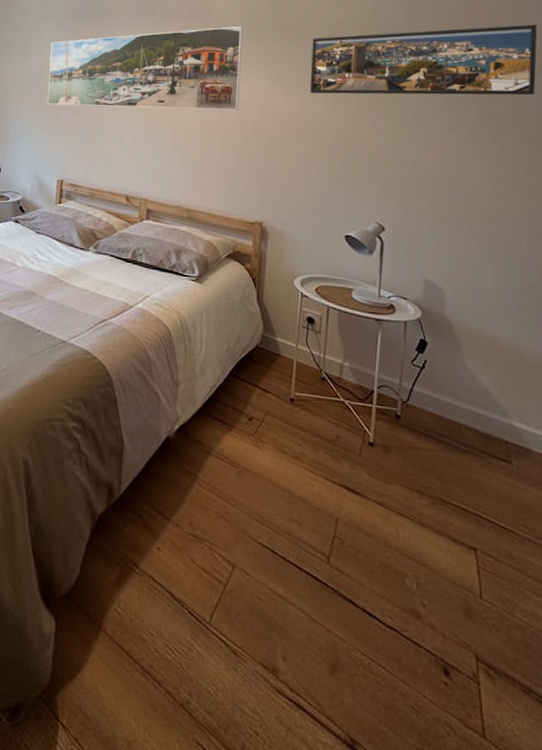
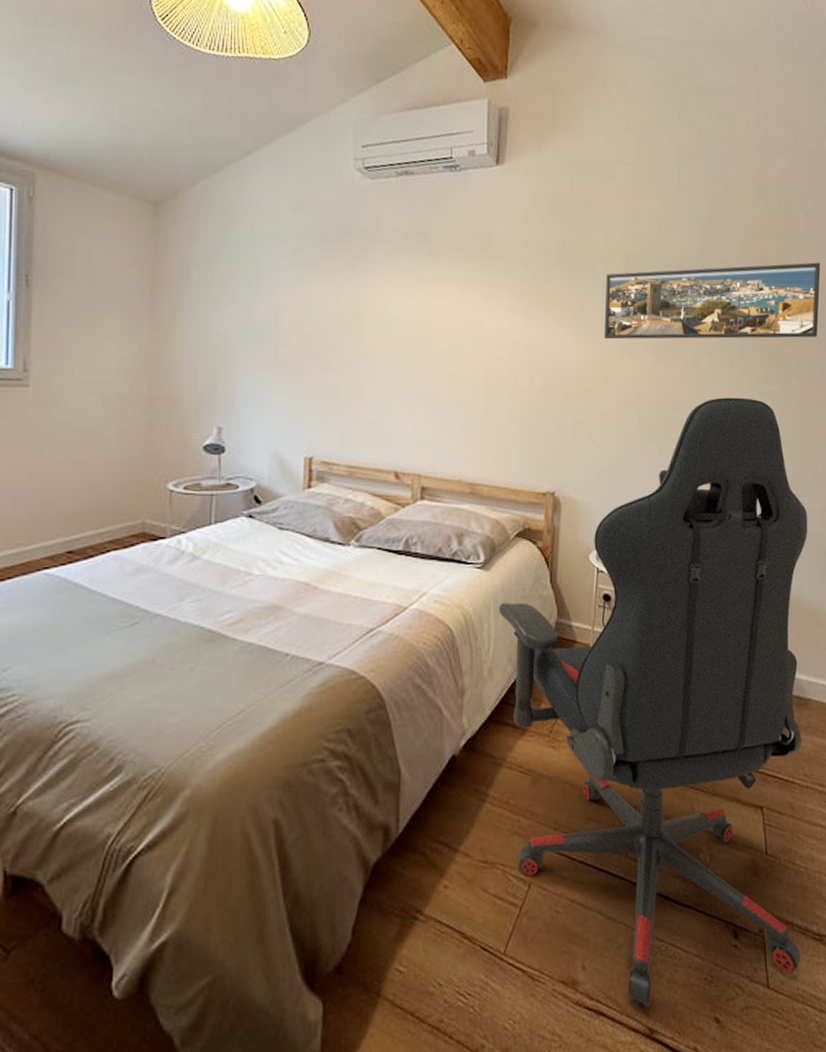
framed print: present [47,25,243,110] -> none [286,257,530,361]
chair: none [211,148,527,731] -> present [499,397,808,1008]

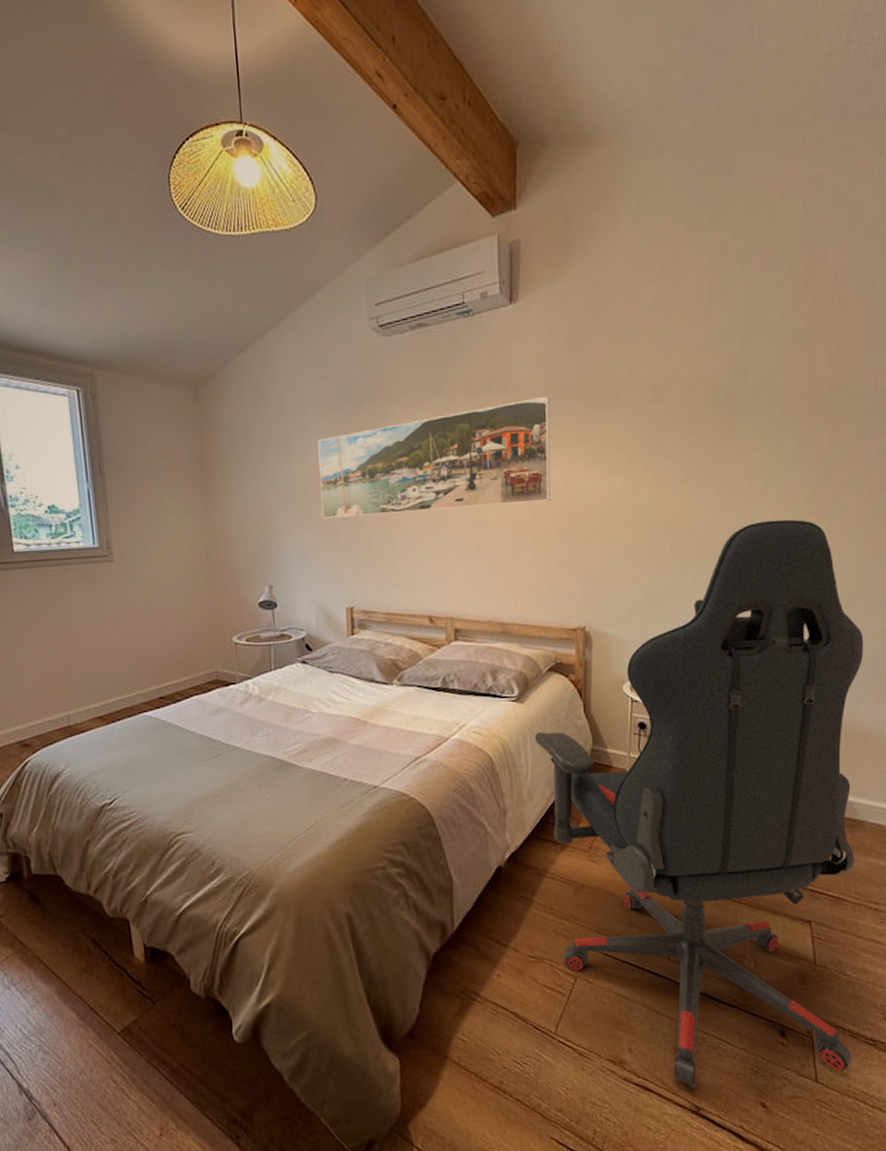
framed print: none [286,257,530,361] -> present [317,396,551,519]
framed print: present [604,262,821,340] -> none [630,362,882,472]

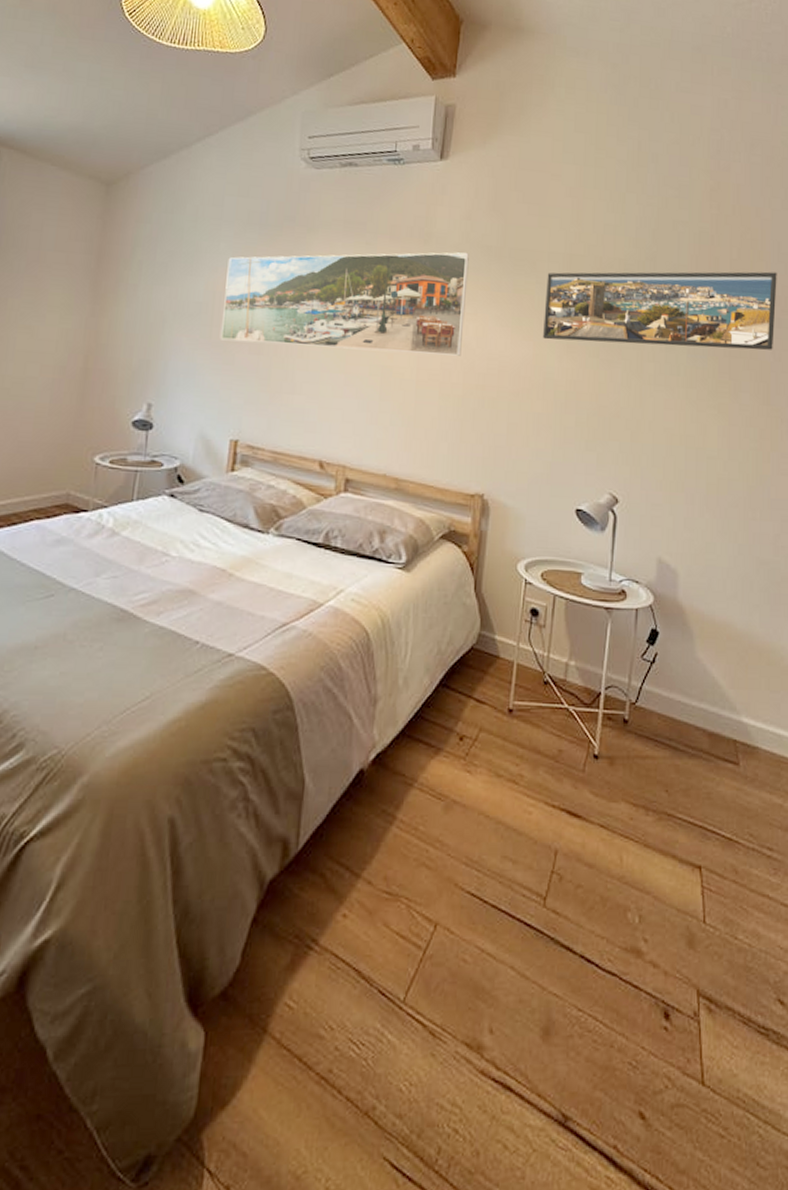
chair: present [535,519,864,1089] -> none [419,407,759,1089]
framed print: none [630,362,882,472] -> present [543,271,777,351]

